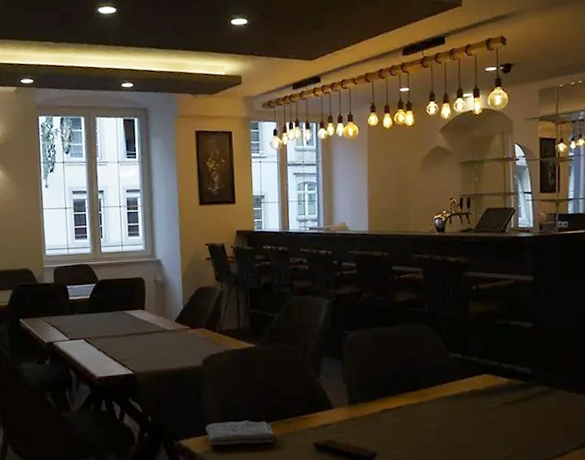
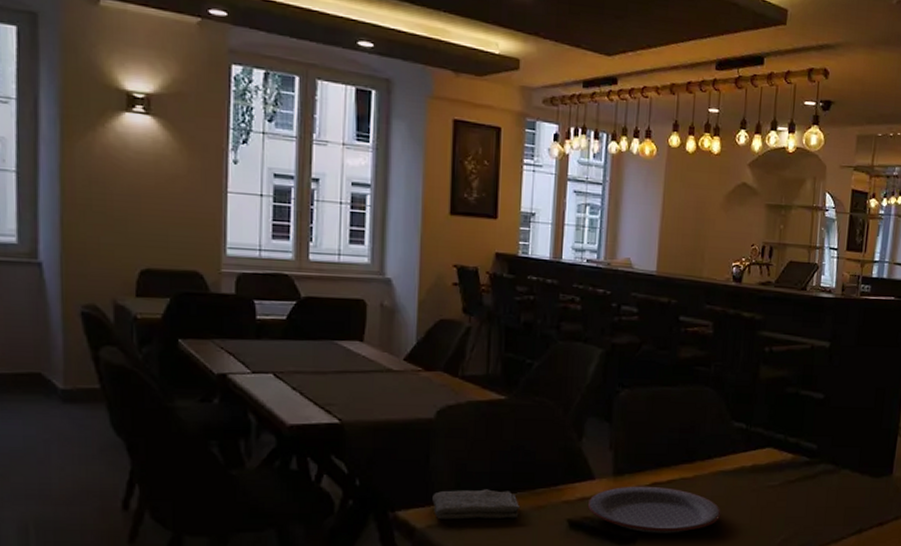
plate: none [329,412,447,453] -> present [587,486,721,533]

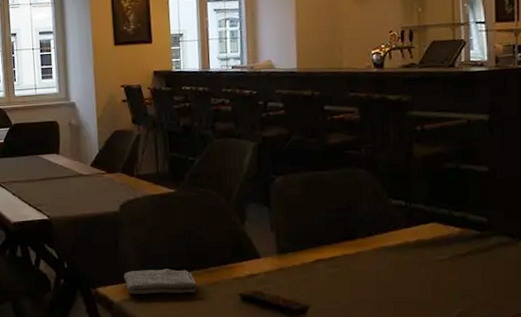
plate: present [587,486,721,533] -> none [256,263,389,306]

